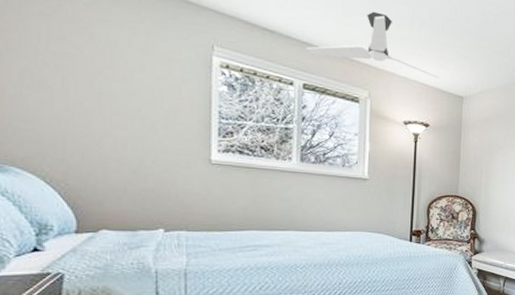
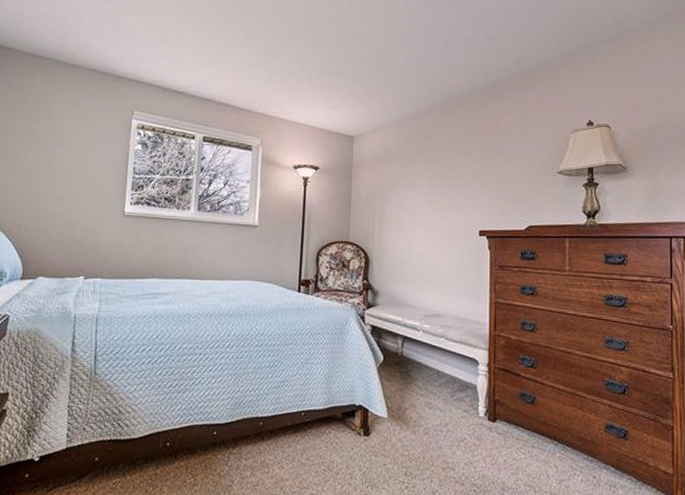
ceiling fan: present [306,11,440,79] -> none [207,63,330,120]

